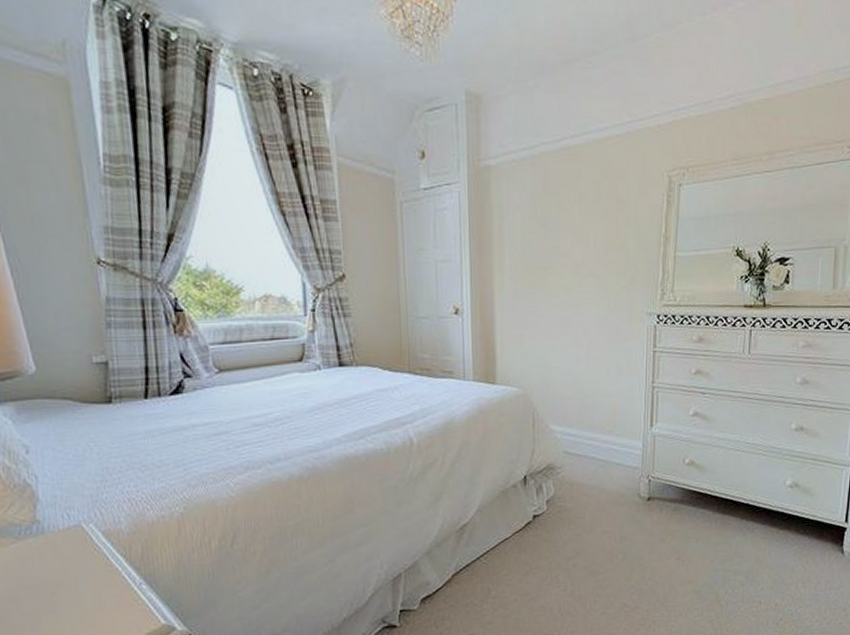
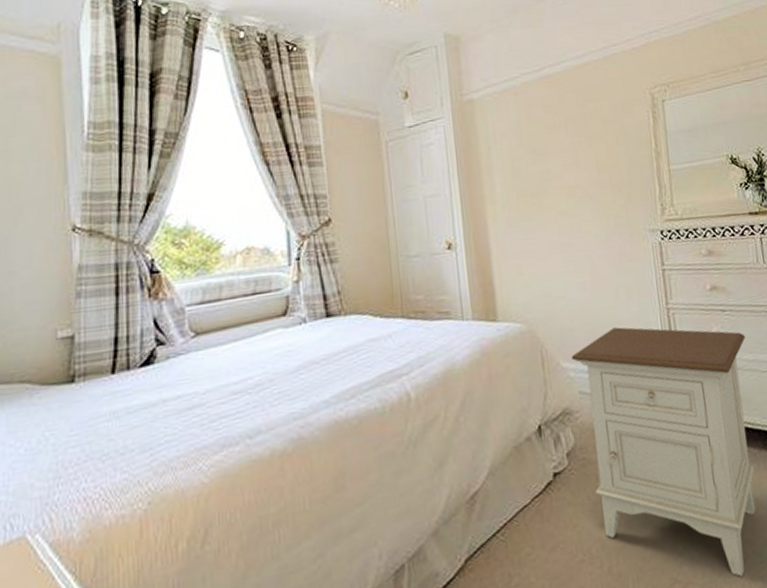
nightstand: none [560,399,719,608] -> present [571,327,756,578]

